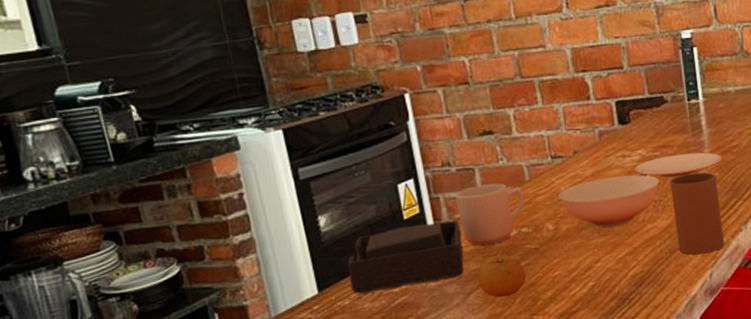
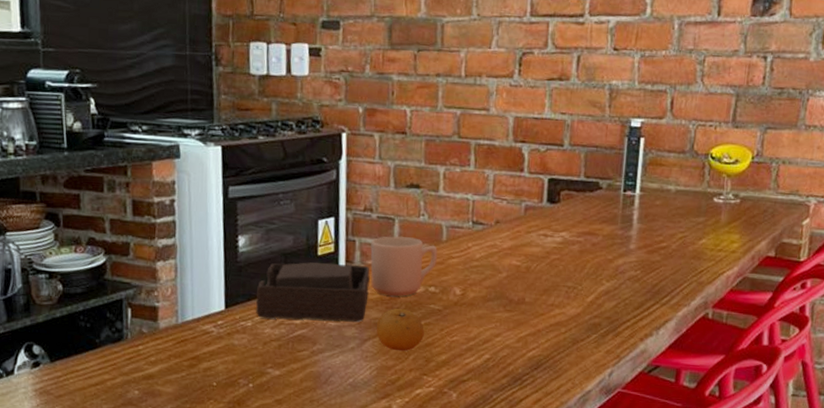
bowl: present [559,175,660,227] -> none [472,253,577,304]
plate: present [635,152,722,178] -> none [554,243,648,268]
cup: present [670,172,725,255] -> none [582,266,637,351]

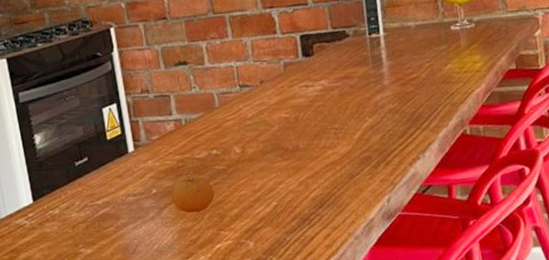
napkin holder: present [256,262,370,321] -> none [58,142,159,205]
mug: present [370,236,438,296] -> none [152,109,214,165]

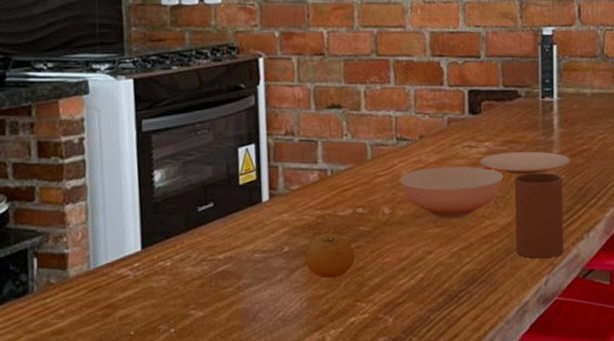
bowl: none [246,104,340,152] -> present [399,167,504,218]
plate: none [317,84,402,107] -> present [480,151,571,175]
cup: none [350,102,403,180] -> present [514,172,564,259]

